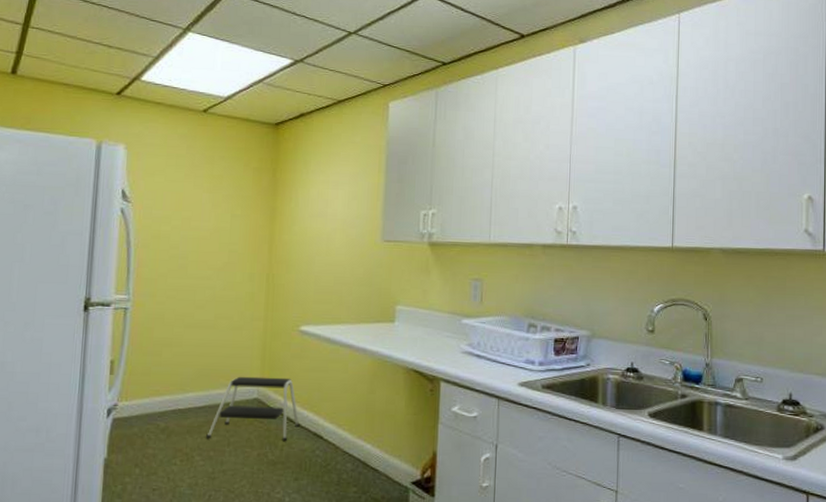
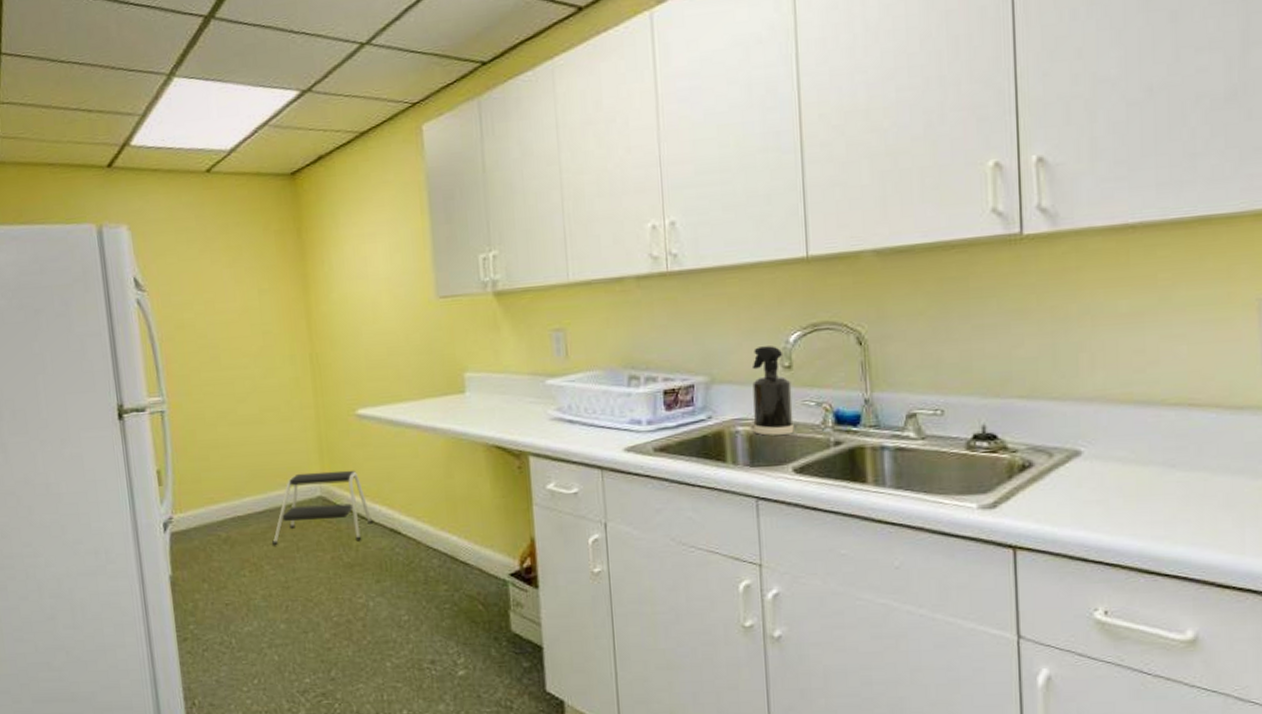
spray bottle: none [621,312,653,385] -> present [751,346,794,436]

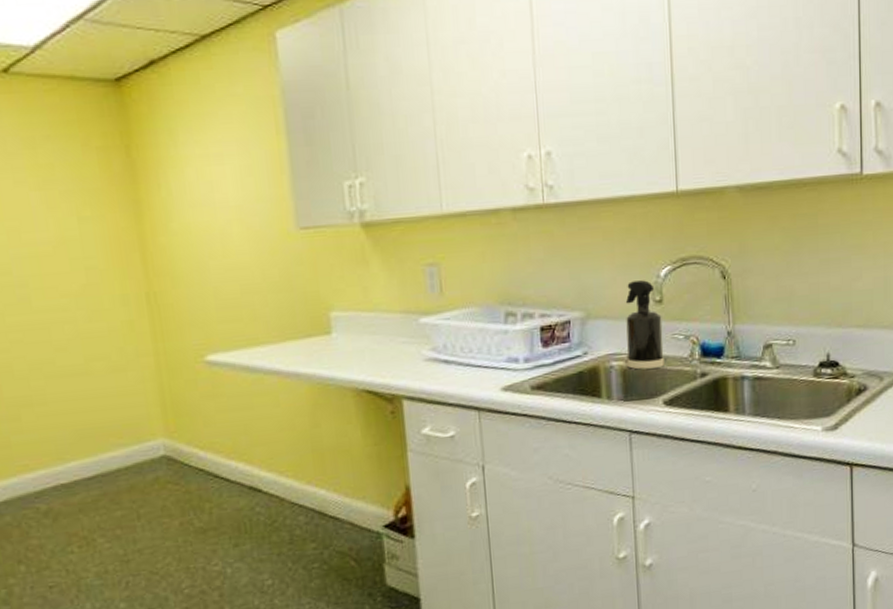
step stool: present [271,470,373,546] -> none [105,423,229,516]

